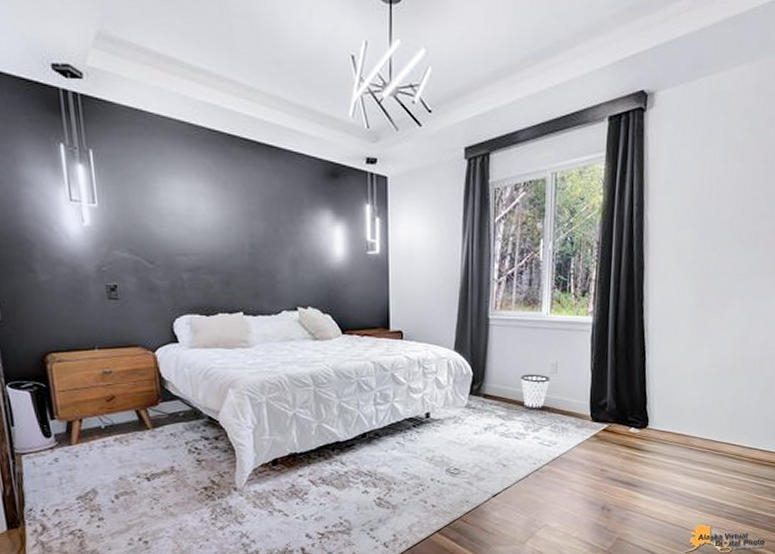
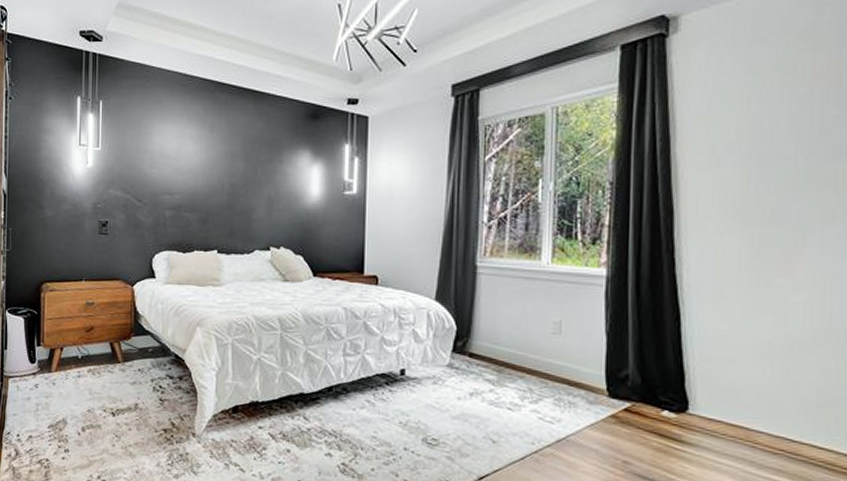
wastebasket: present [520,374,551,410] -> none [514,332,553,377]

